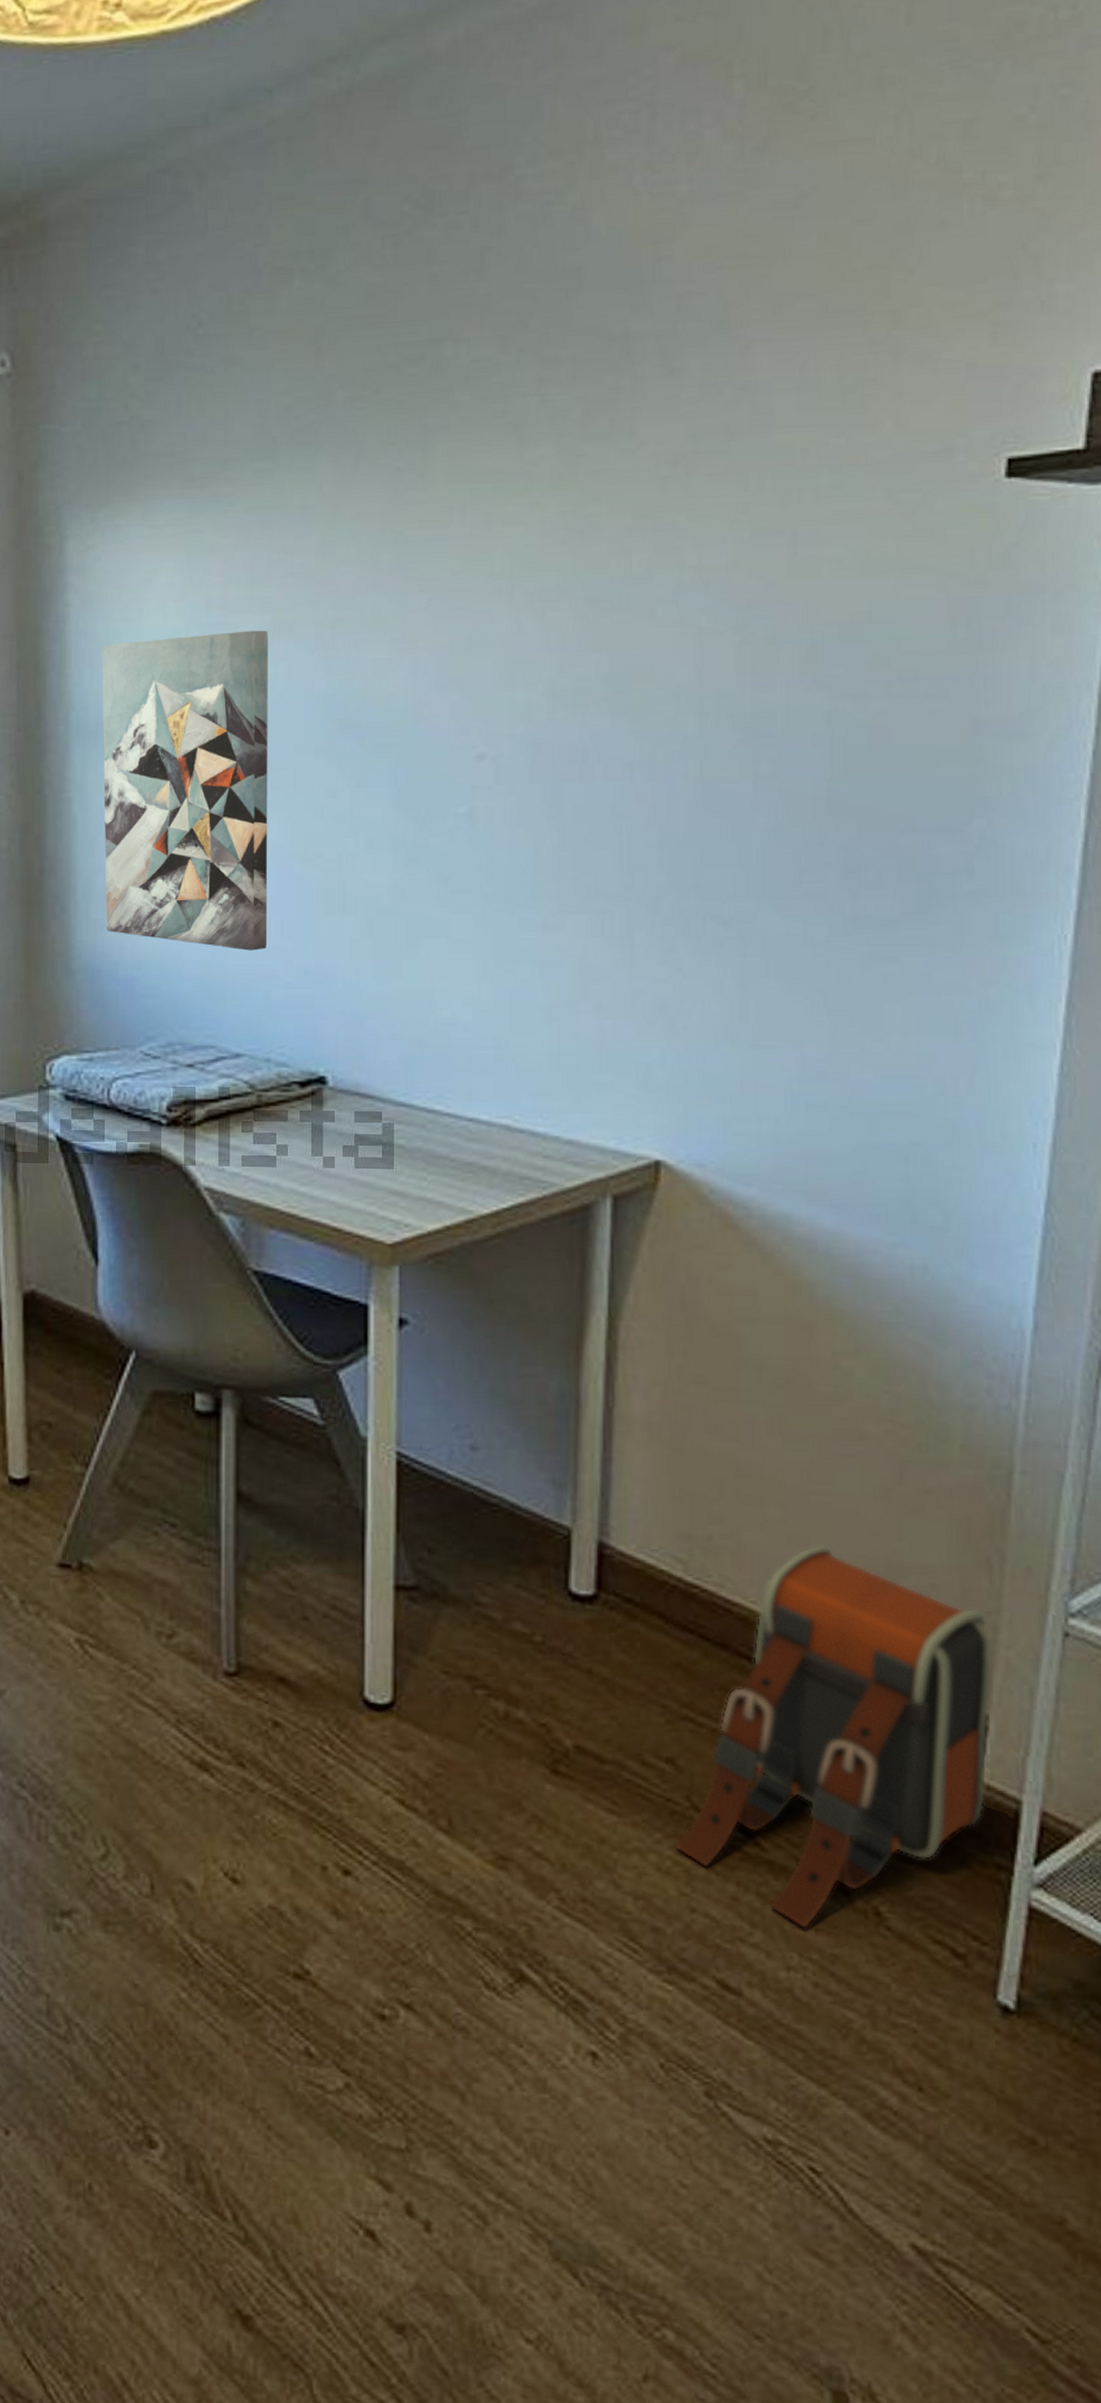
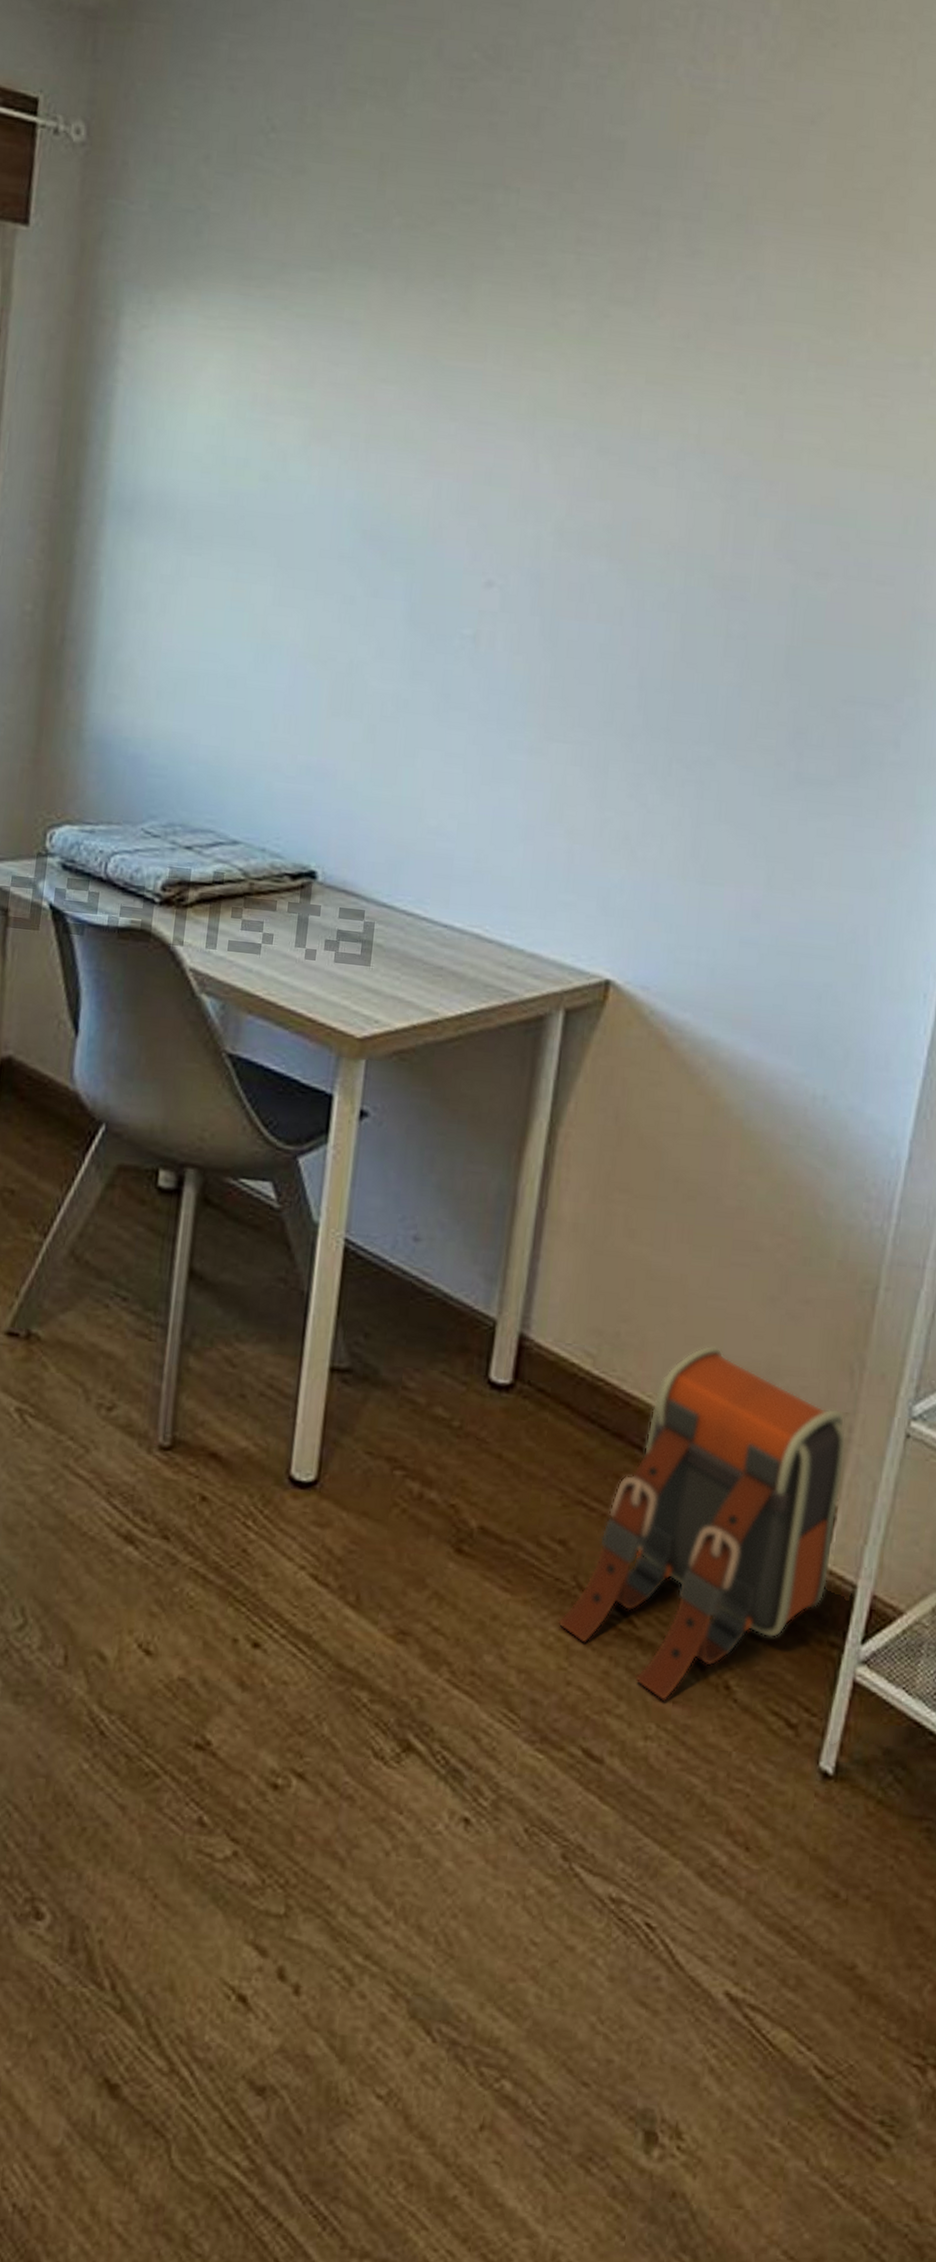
wall art: present [102,630,269,951] -> none [121,424,307,743]

